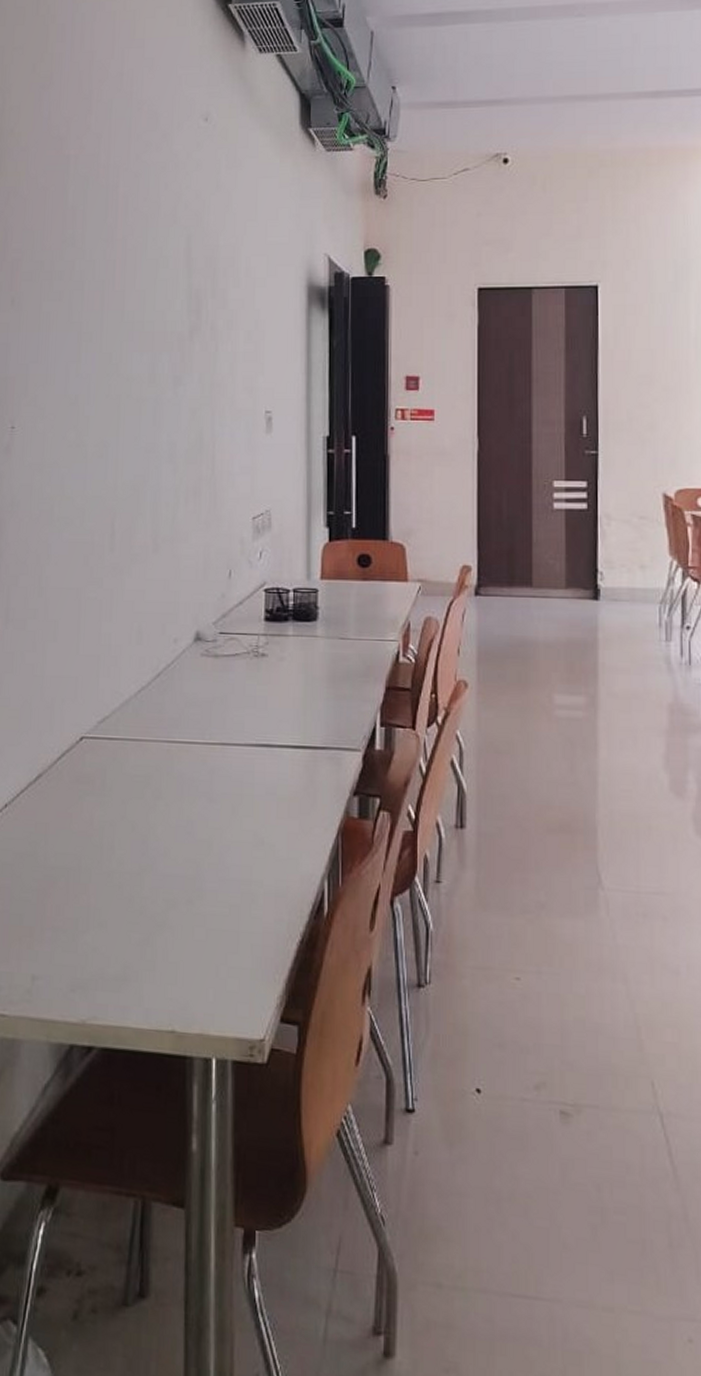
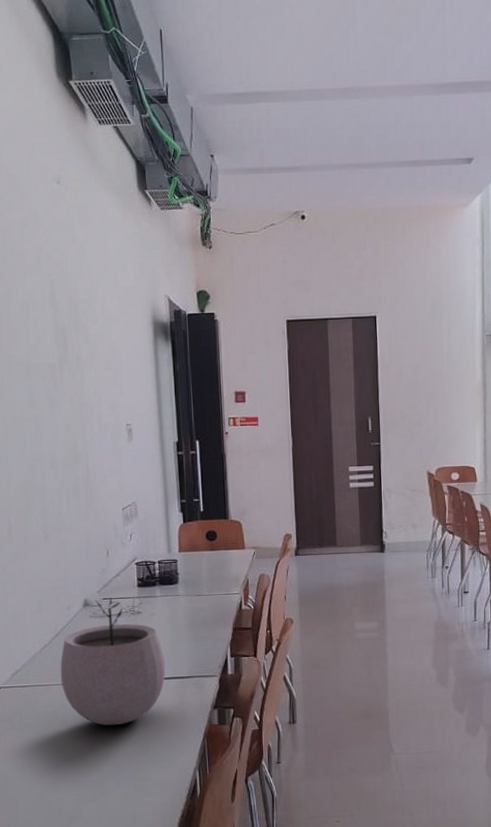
plant pot: none [158,632,294,804] -> present [60,597,166,726]

